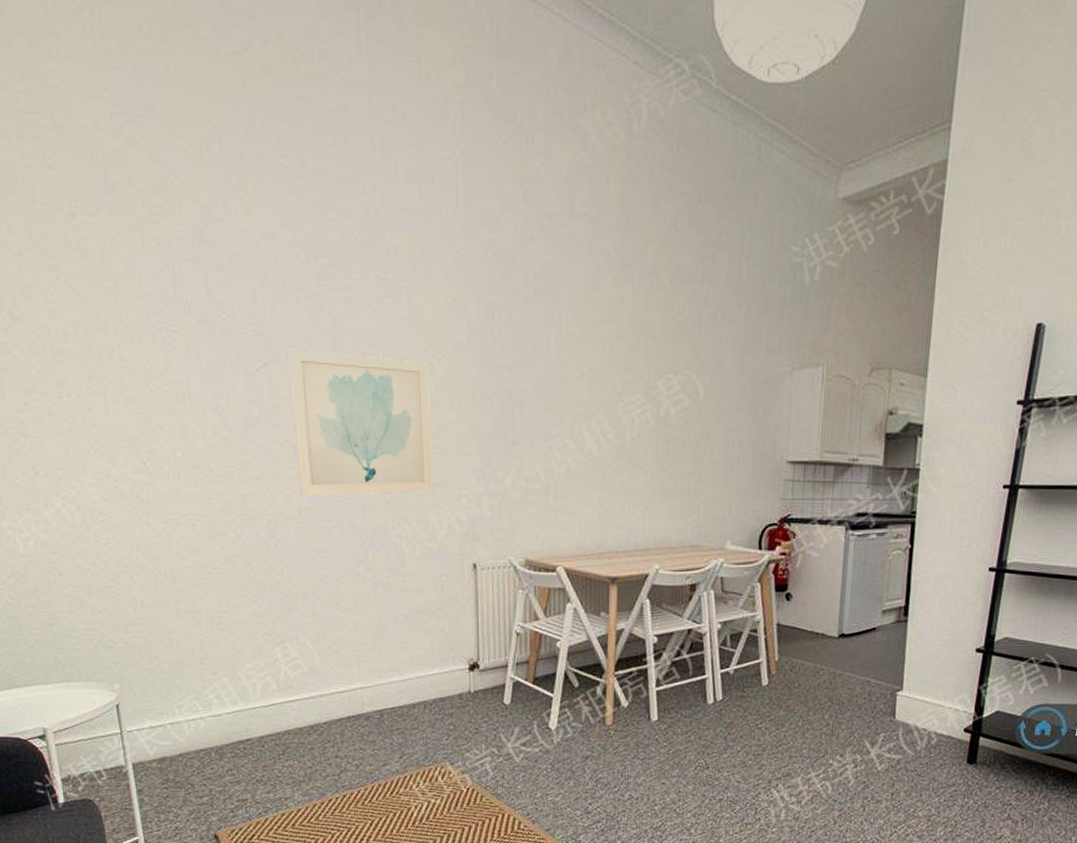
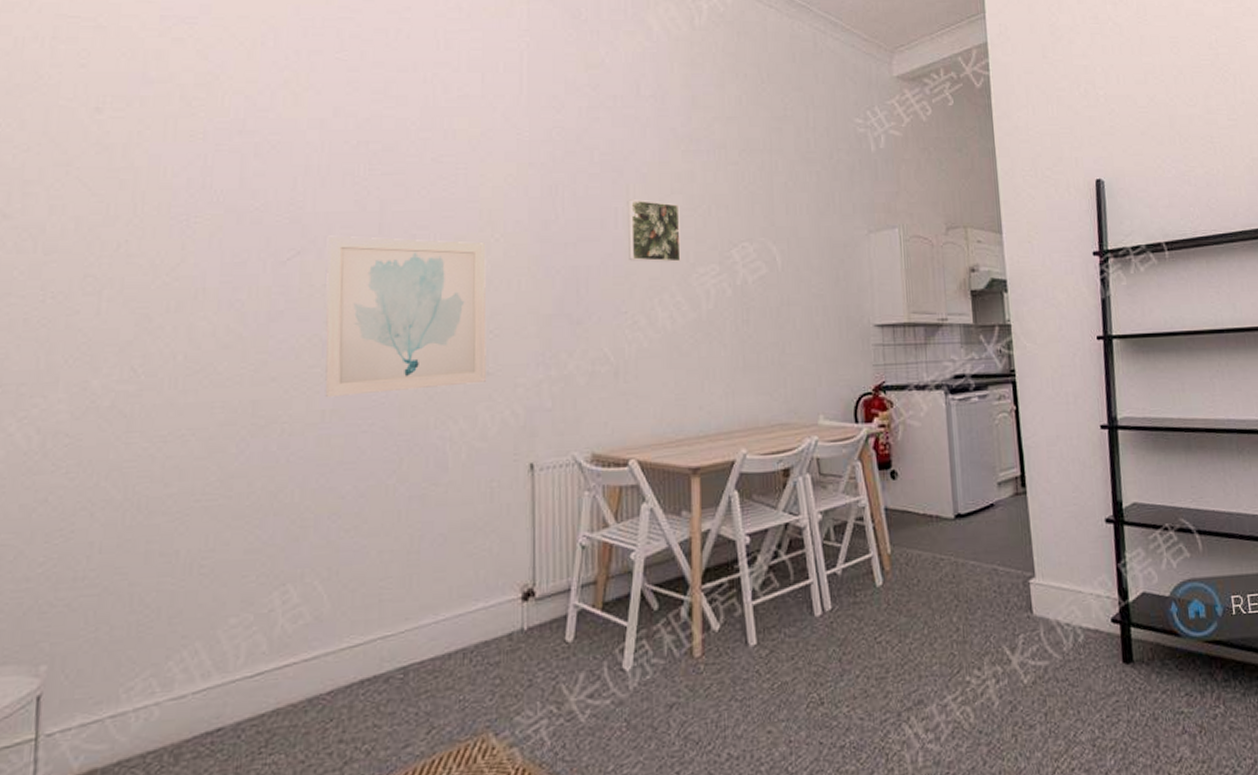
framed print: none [559,325,609,390] -> present [627,199,681,262]

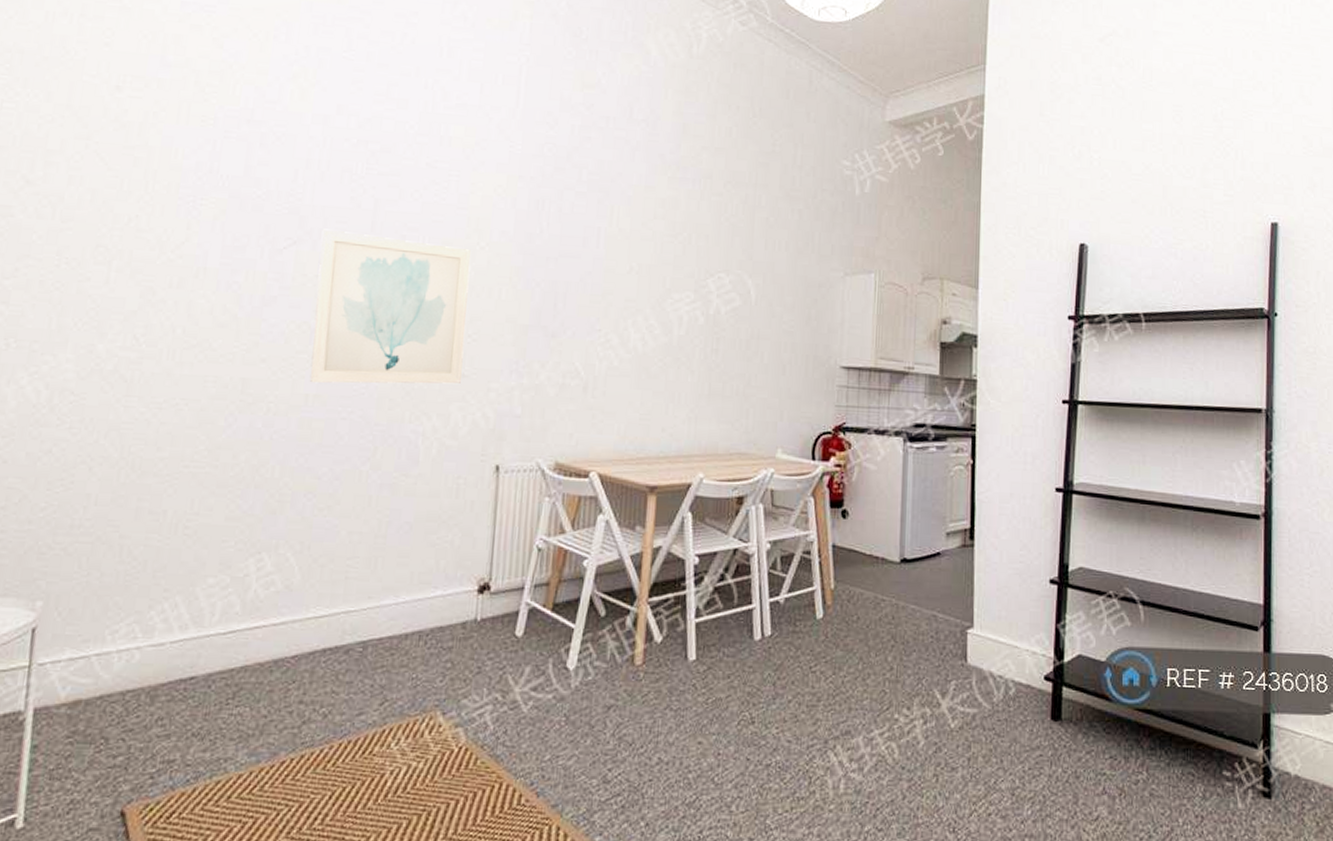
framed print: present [627,199,681,262] -> none [607,220,661,286]

